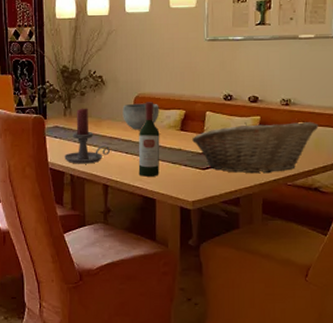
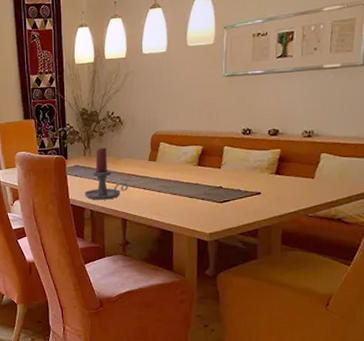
bowl: present [122,103,159,130] -> none [140,140,177,167]
wine bottle: present [138,102,160,177] -> none [155,139,177,211]
fruit basket: present [192,122,319,174] -> none [210,153,344,206]

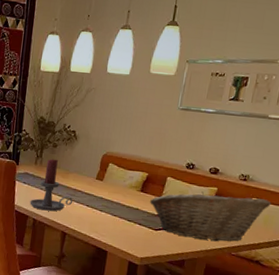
fruit basket: none [210,153,344,206] -> present [150,191,272,242]

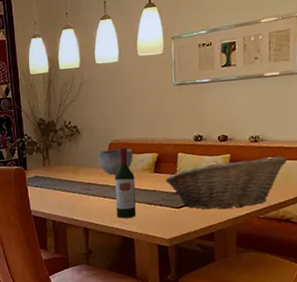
candle holder: present [30,158,73,212] -> none [45,157,89,211]
bowl: none [89,160,125,186] -> present [98,149,133,175]
wine bottle: none [95,160,121,231] -> present [115,147,136,218]

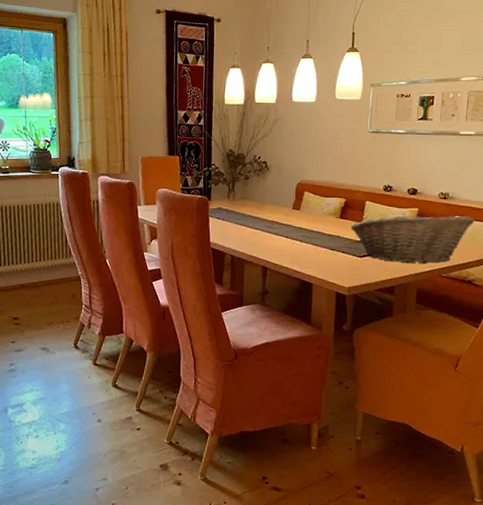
bowl: present [98,149,133,175] -> none [284,189,321,216]
wine bottle: present [115,147,136,218] -> none [297,189,320,261]

